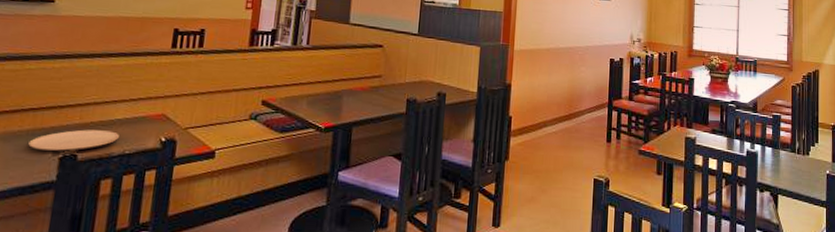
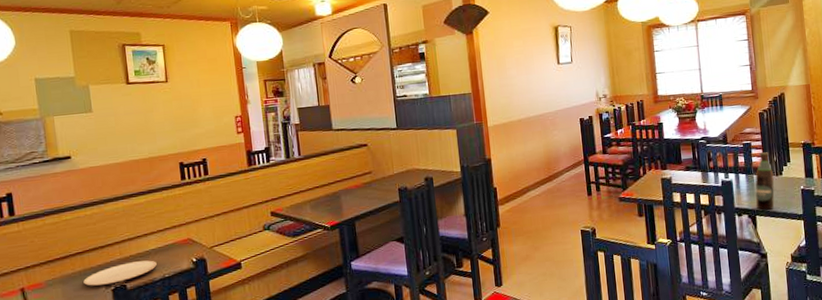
bottle: none [779,128,801,191] -> present [755,152,775,210]

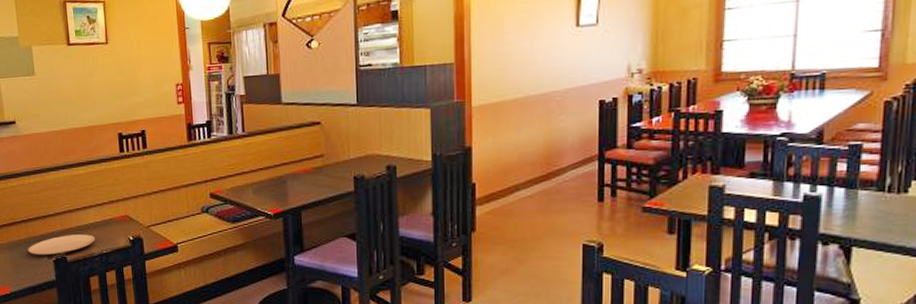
bottle: present [755,152,775,210] -> none [854,159,893,240]

